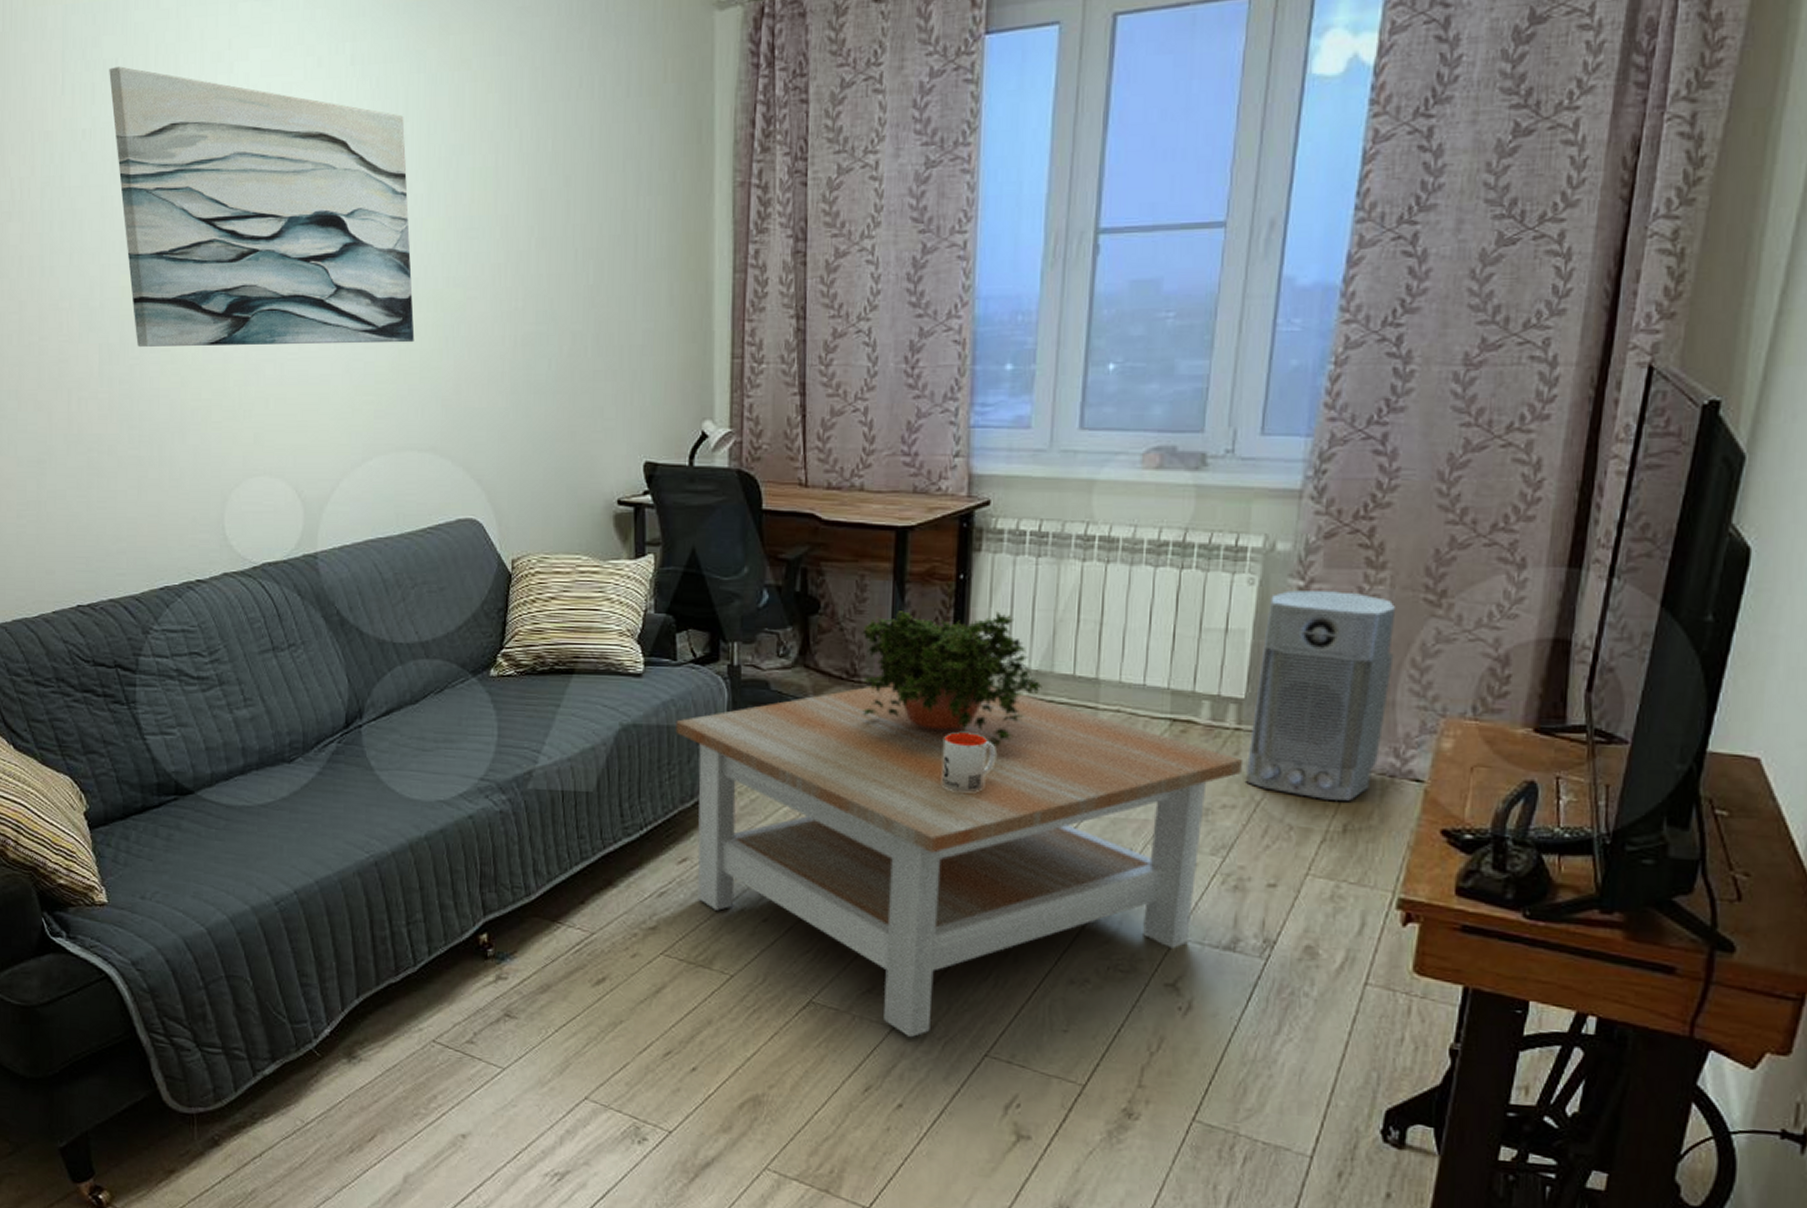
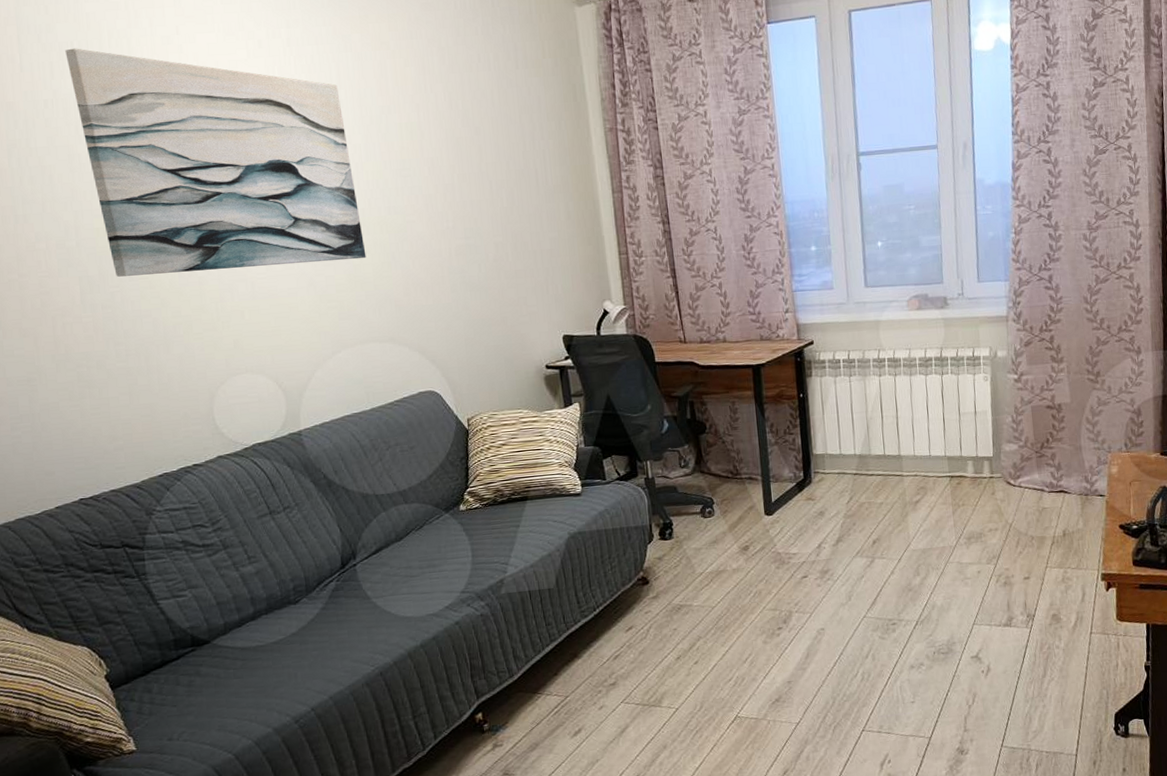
coffee table: present [675,683,1244,1038] -> none [611,469,998,729]
potted plant: present [860,611,1042,747] -> none [737,417,865,511]
mug: present [941,732,996,793] -> none [805,504,842,547]
air purifier: present [1244,590,1396,801] -> none [999,379,1077,516]

